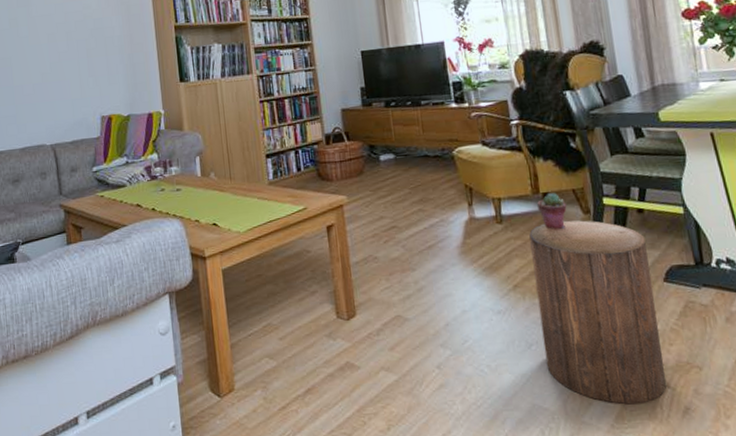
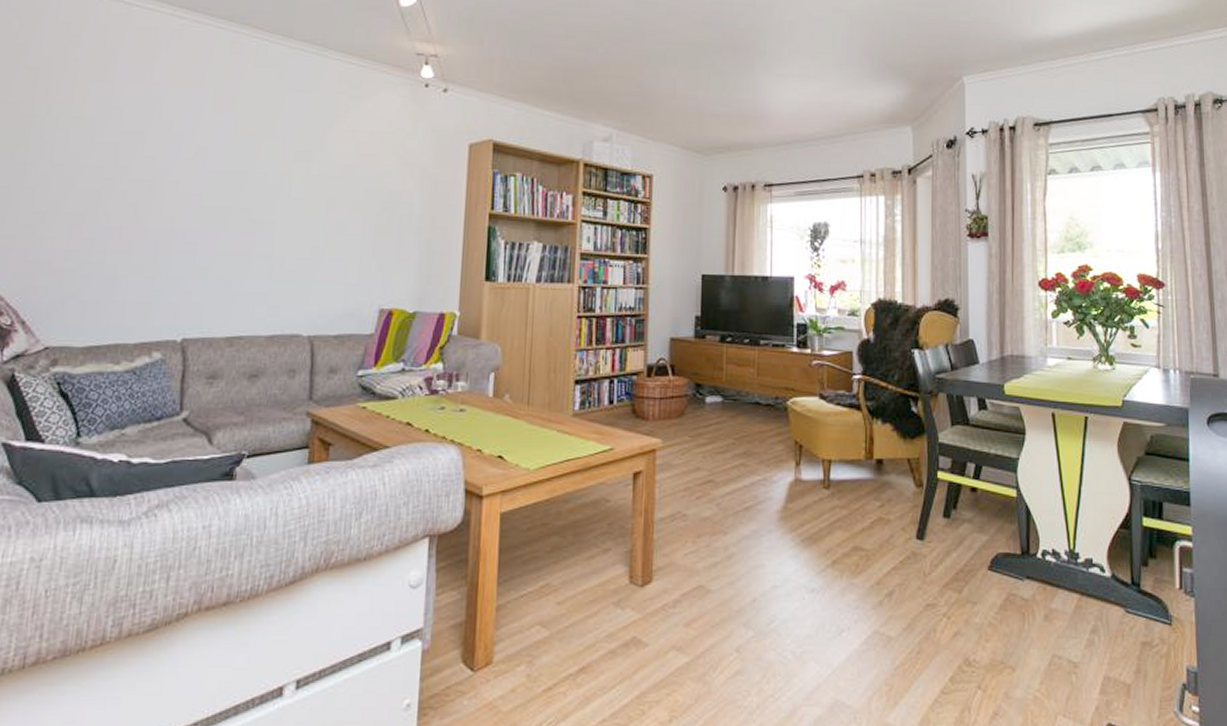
stool: present [529,220,668,405] -> none [856,492,978,706]
potted succulent: present [537,193,567,230] -> none [869,460,899,501]

